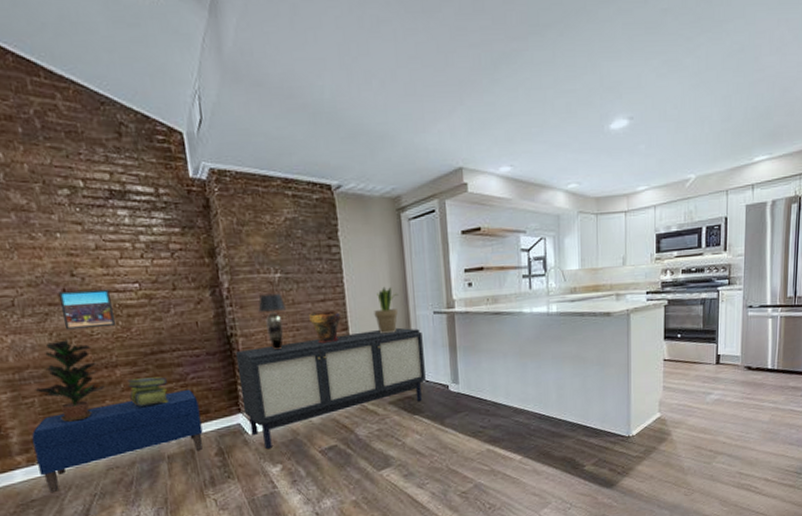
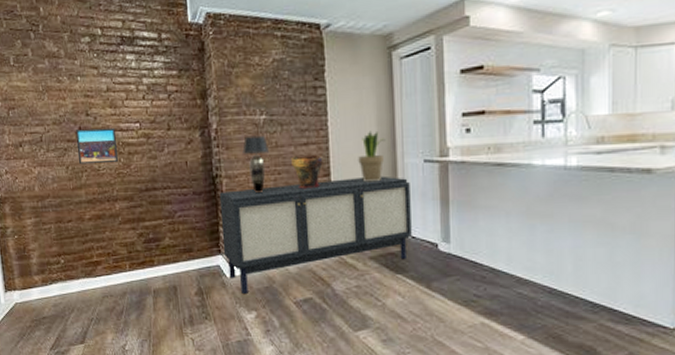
bench: present [31,389,203,492] -> none [47,226,186,312]
potted plant: present [35,340,104,422] -> none [52,173,106,249]
stack of books: present [127,377,169,406] -> none [124,213,158,240]

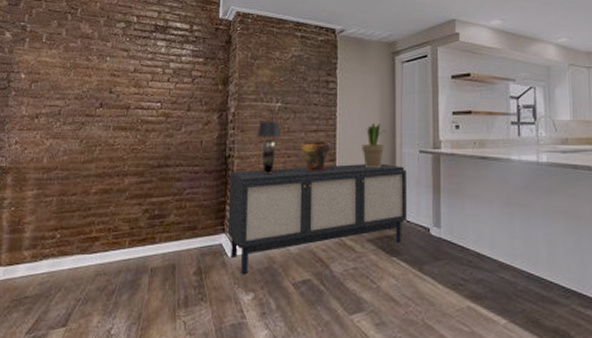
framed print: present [75,127,119,165] -> none [93,105,137,139]

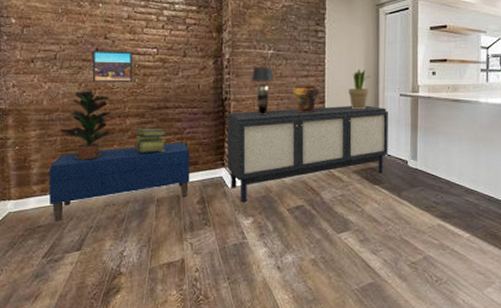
bench: none [39,203,189,291] -> present [49,142,190,221]
potted plant: none [56,147,112,223] -> present [59,90,115,160]
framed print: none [93,105,137,139] -> present [92,51,134,83]
stack of books: none [131,189,165,216] -> present [134,129,166,153]

